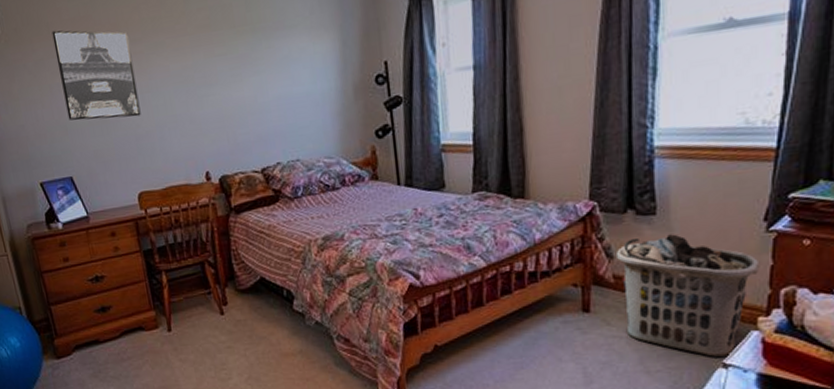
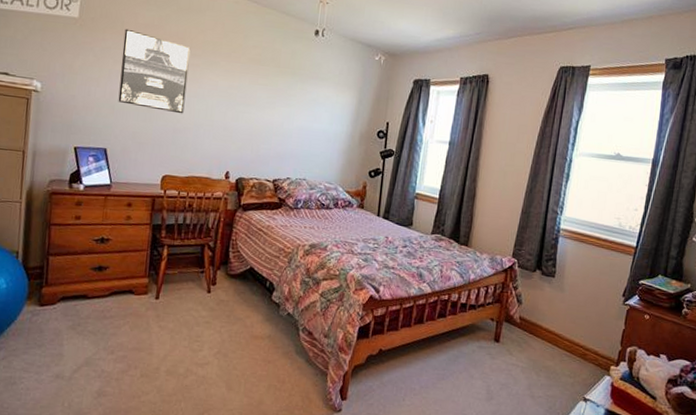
clothes hamper: present [615,234,760,358] -> none [522,291,617,393]

